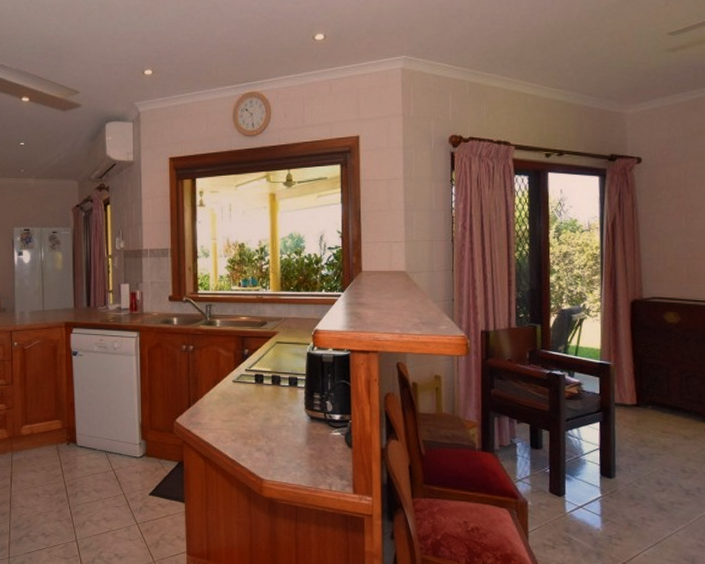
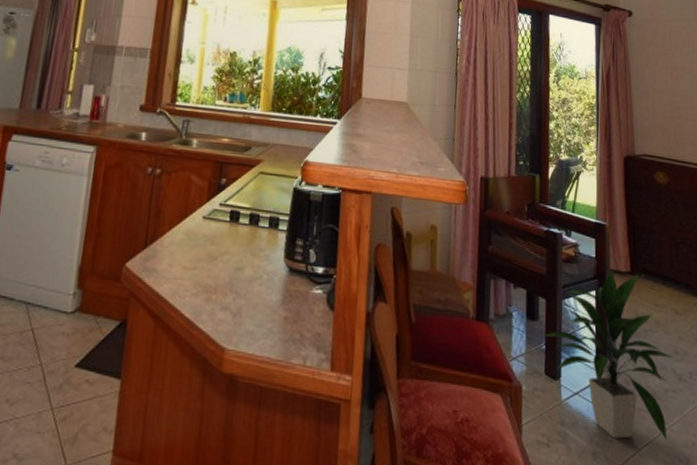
indoor plant: none [547,404,681,543] -> present [543,271,673,441]

